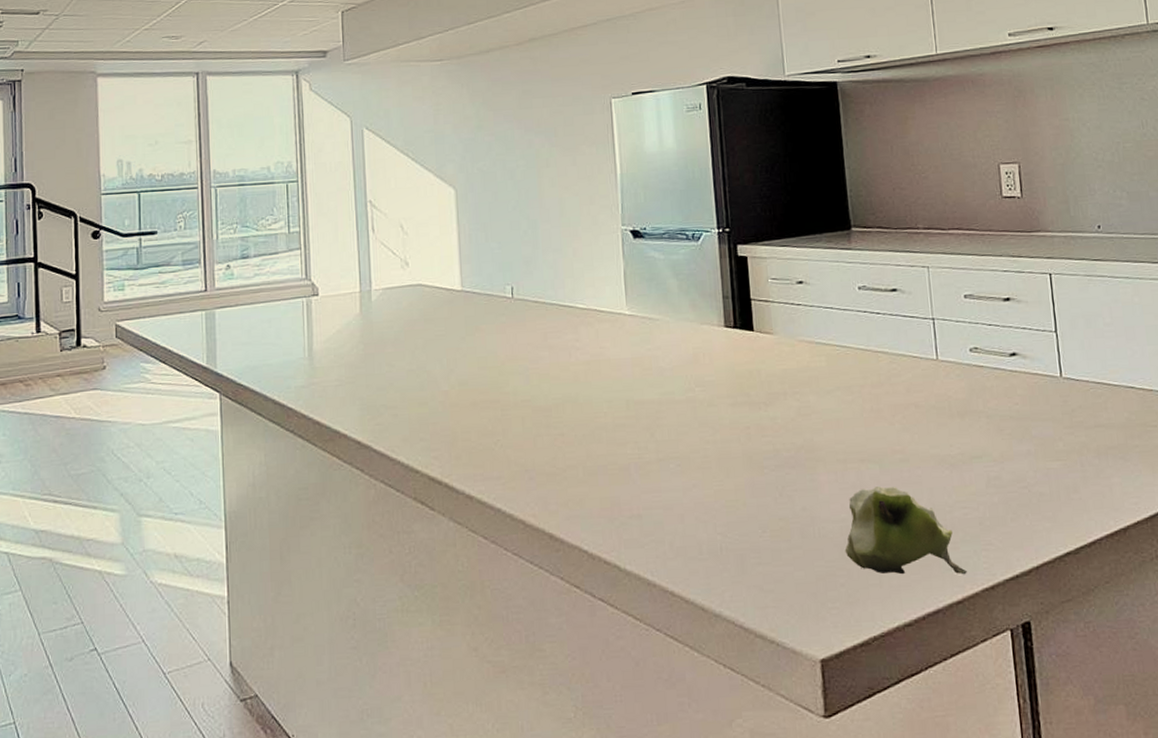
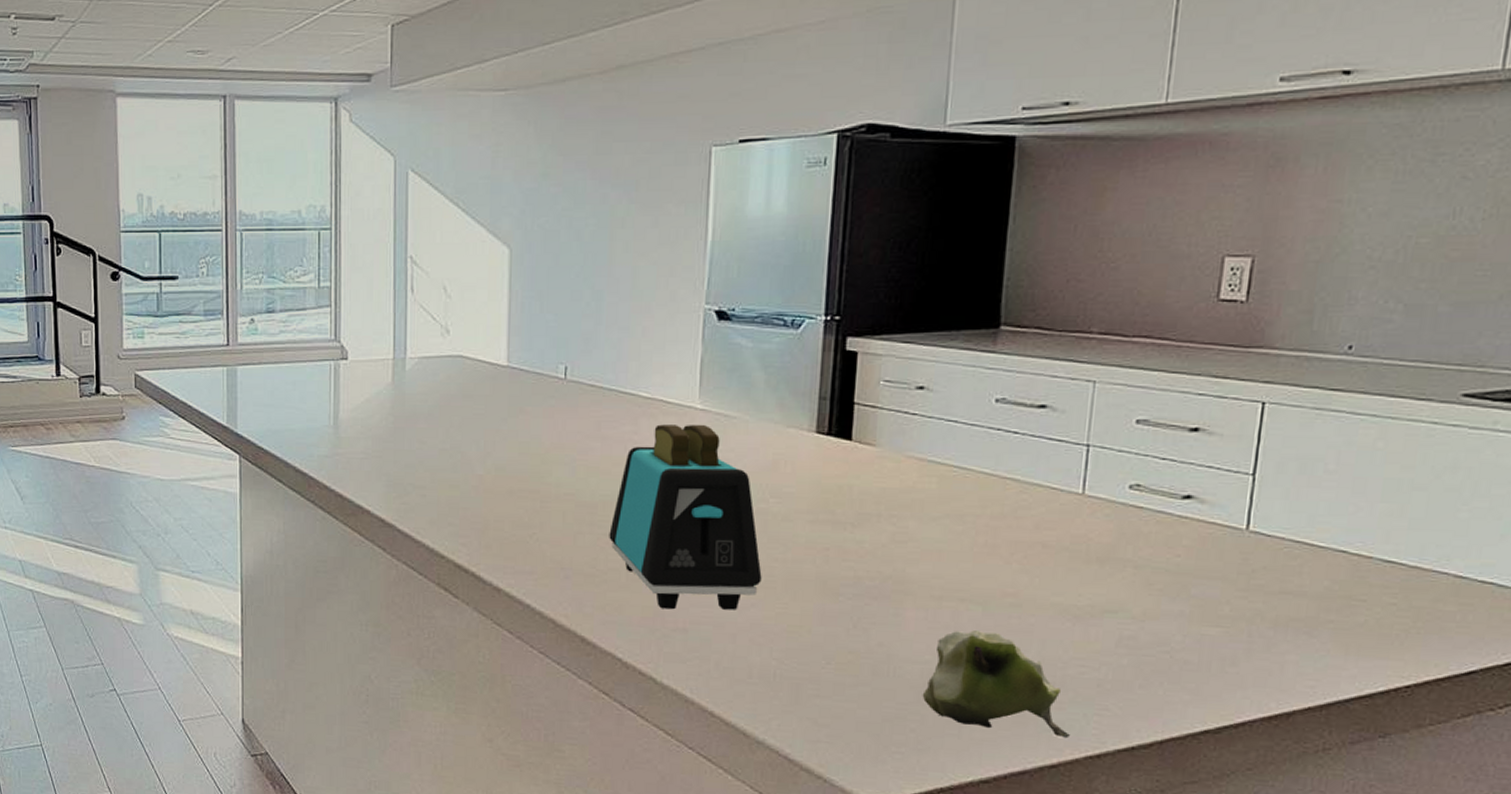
toaster: none [564,327,699,499] -> present [609,424,762,610]

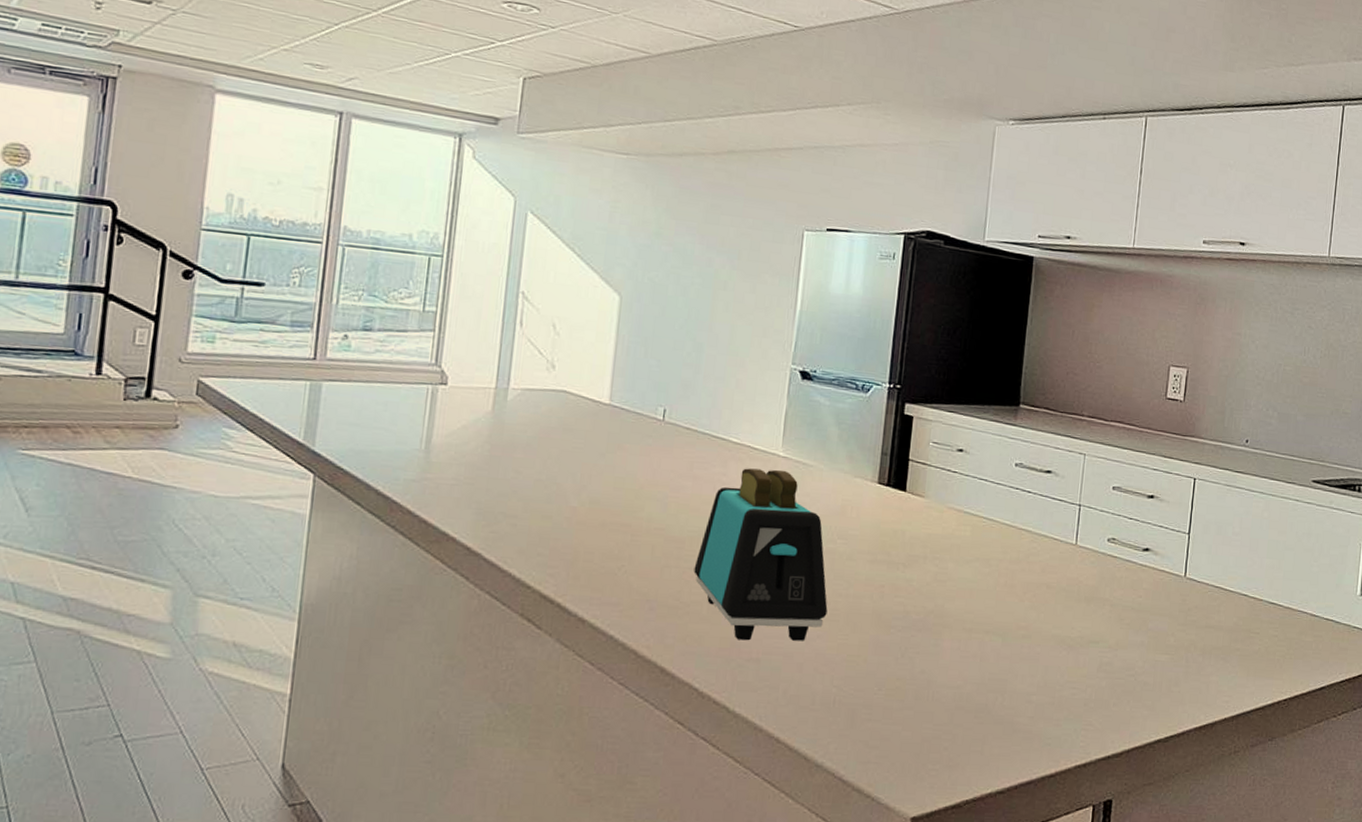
fruit: present [922,630,1070,739] -> none [954,659,1064,751]

